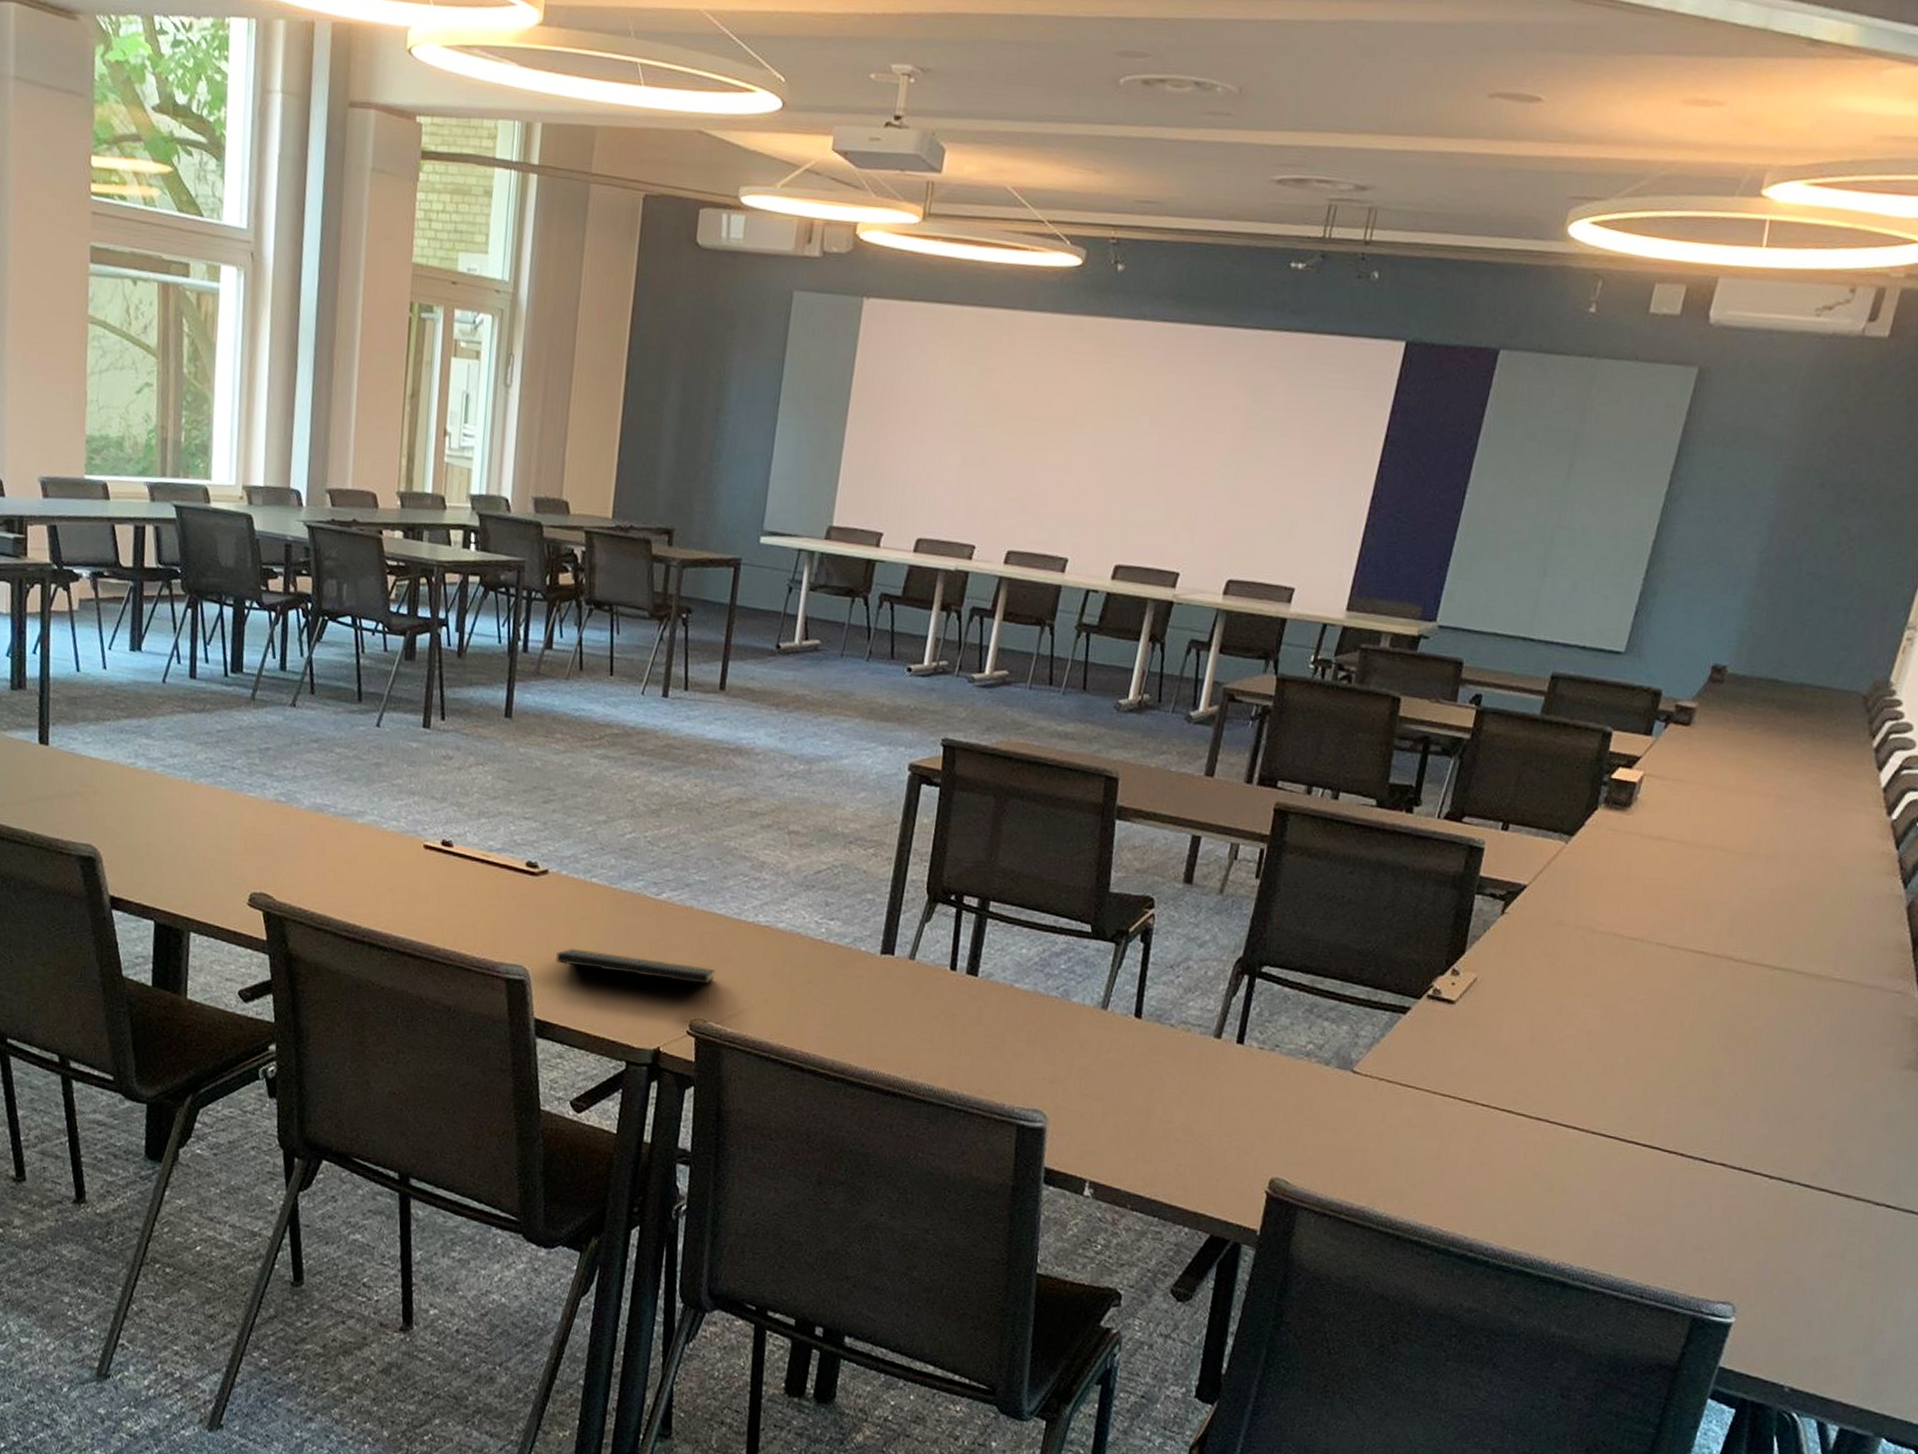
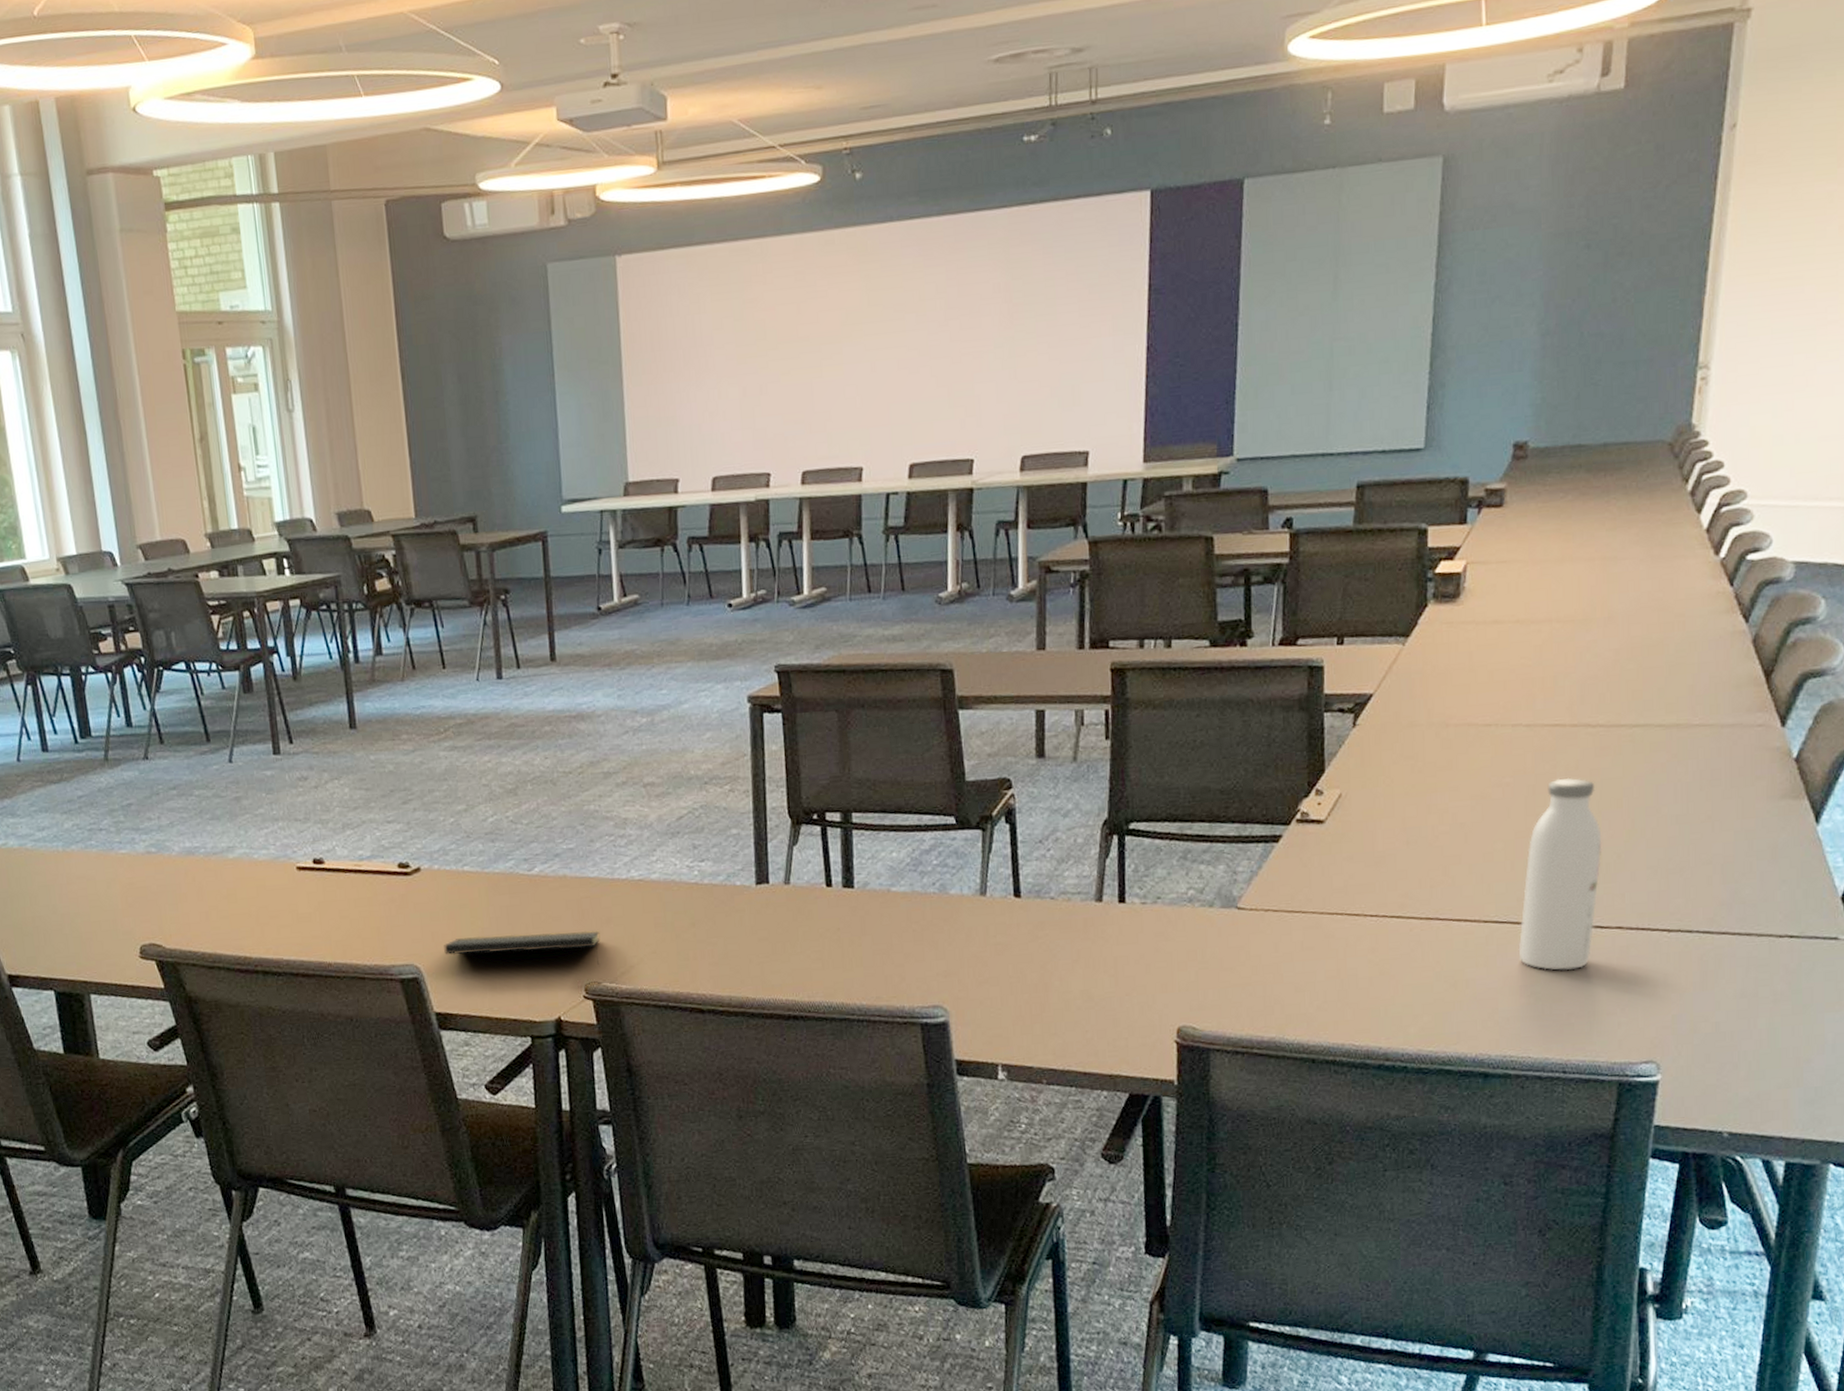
water bottle: none [1618,1005,1727,1197] -> present [1518,777,1602,970]

